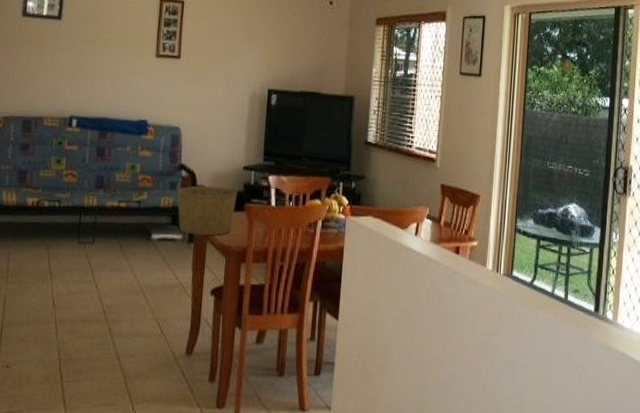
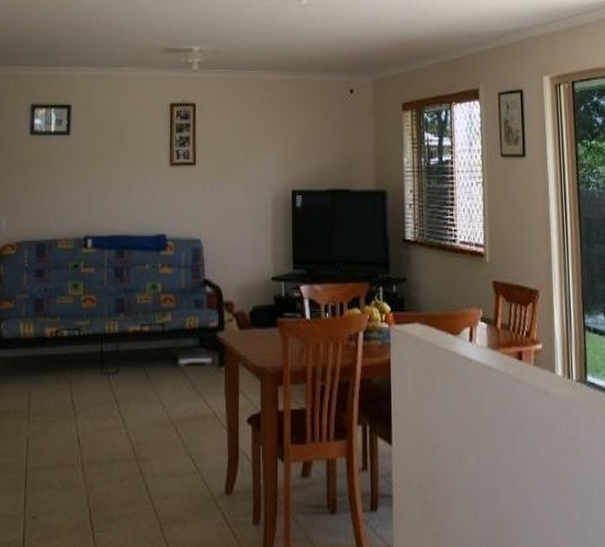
basket: present [176,182,238,236] -> none [202,299,268,357]

